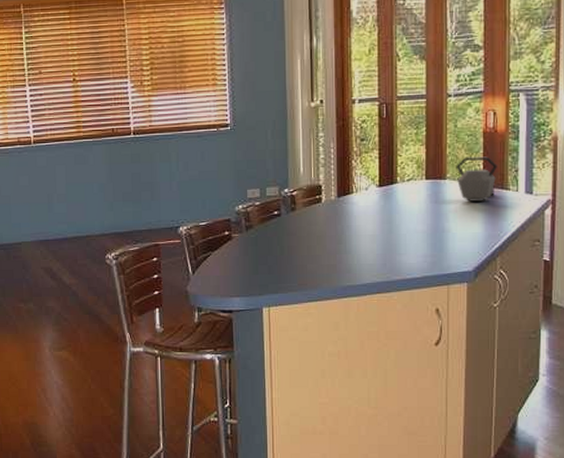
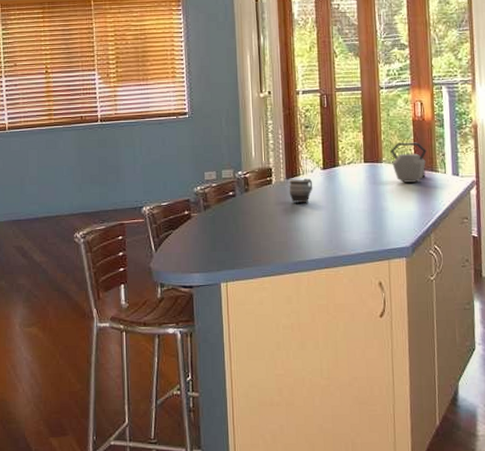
mug: none [340,197,367,224] -> present [289,179,313,203]

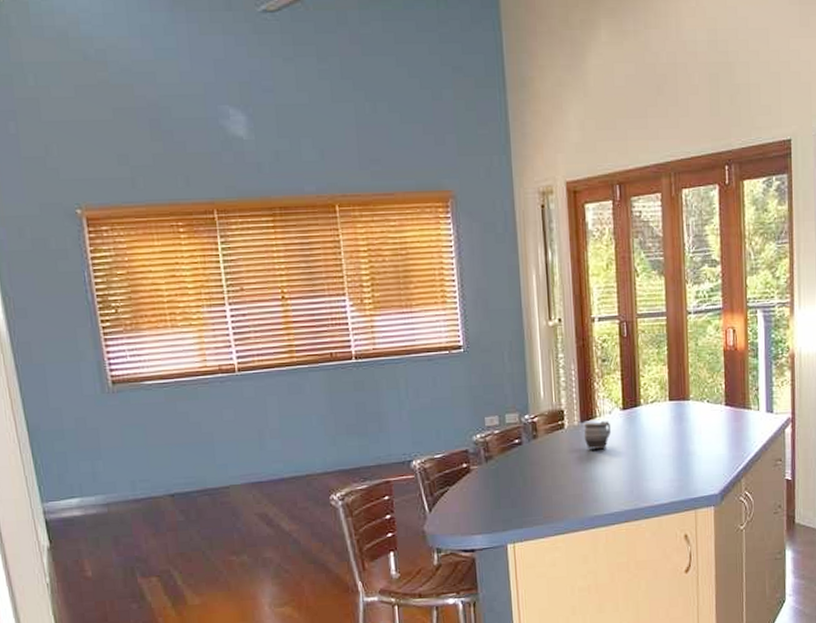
kettle: present [390,142,427,183] -> none [698,375,739,423]

